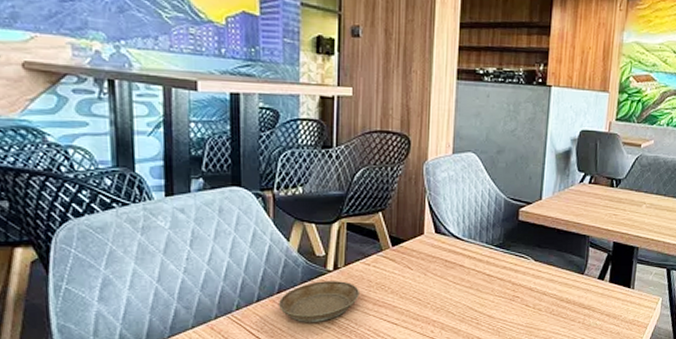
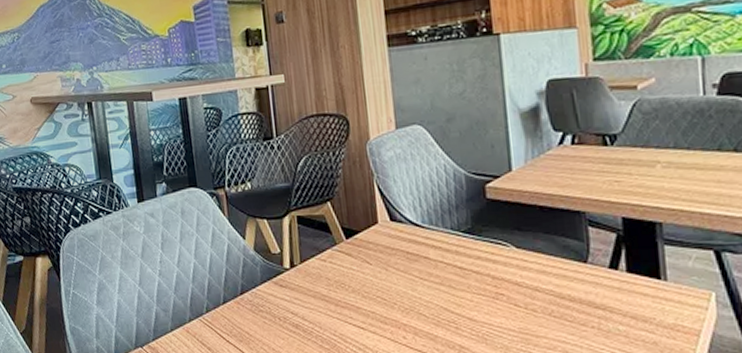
saucer: present [278,281,359,322] -> none [242,280,320,325]

